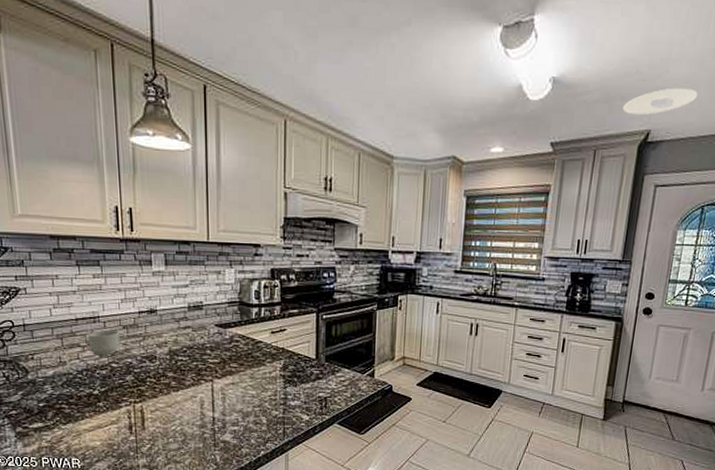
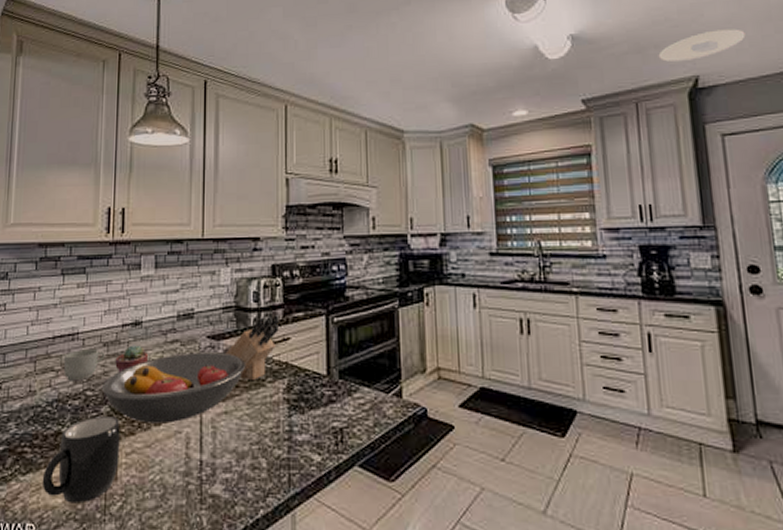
mug: none [81,383,146,445] -> present [42,416,120,504]
fruit bowl: none [124,337,249,390] -> present [101,352,246,424]
potted succulent: none [135,328,165,351] -> present [115,345,149,373]
knife block: none [231,309,278,360] -> present [225,313,280,380]

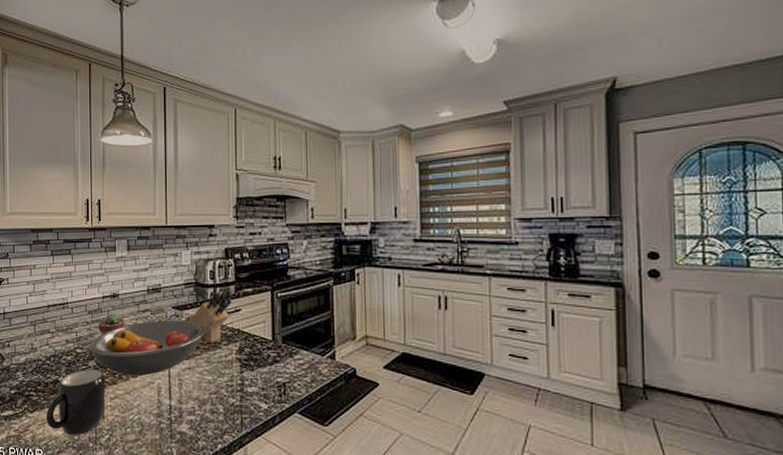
mug: present [63,348,105,381] -> none [57,315,90,341]
recessed light: present [658,29,746,62] -> none [579,30,666,64]

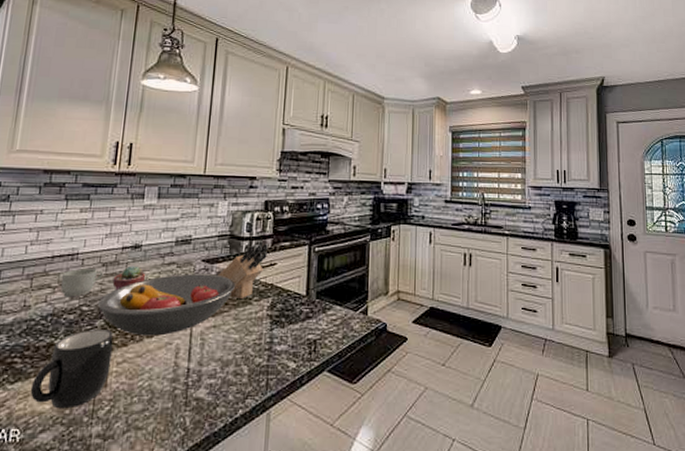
mug: none [57,315,90,341] -> present [61,267,104,297]

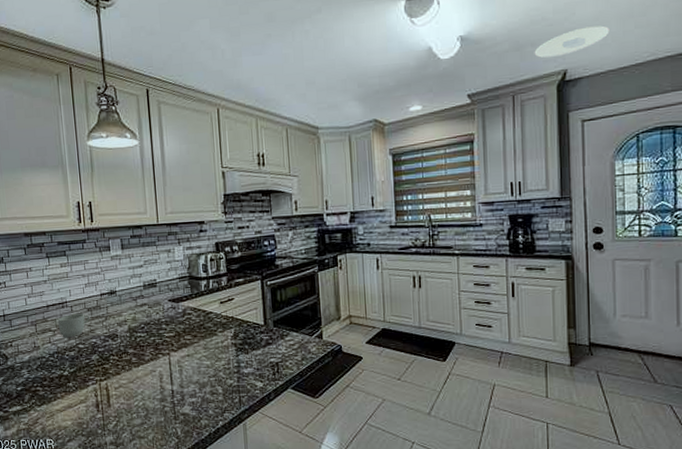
mug: present [30,330,114,409] -> none [53,362,111,424]
fruit bowl: present [97,274,236,336] -> none [90,311,201,366]
potted succulent: present [112,265,146,291] -> none [98,309,125,331]
knife block: present [218,242,269,298] -> none [184,280,225,331]
recessed light: none [578,44,638,65] -> present [534,25,610,58]

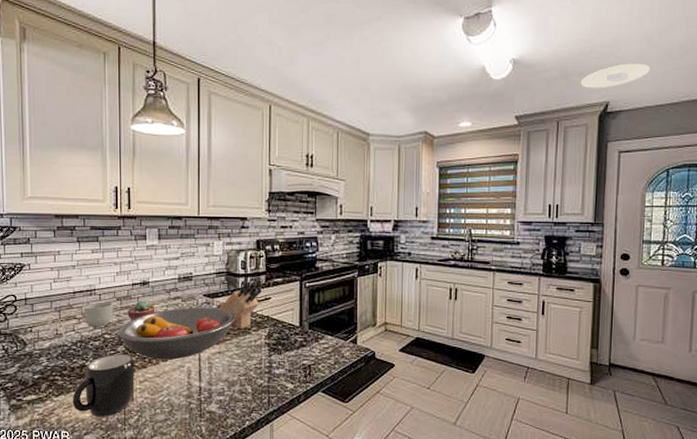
mug: none [53,362,111,424] -> present [72,354,135,417]
fruit bowl: none [90,311,201,366] -> present [117,307,236,360]
potted succulent: none [98,309,125,331] -> present [128,300,156,322]
knife block: none [184,280,225,331] -> present [218,279,263,329]

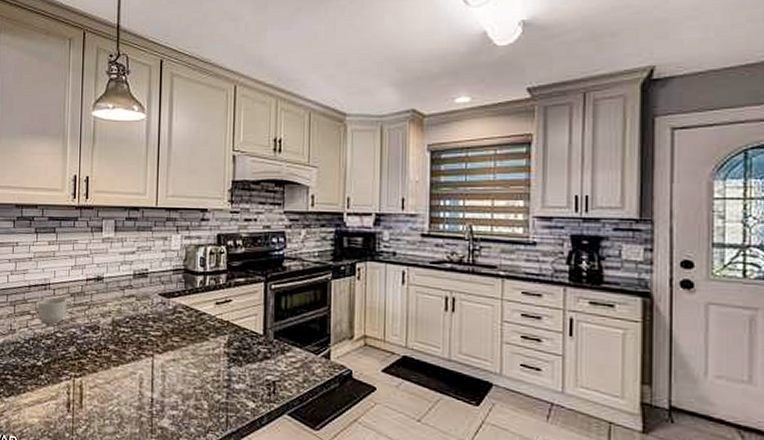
mug: present [72,354,135,417] -> none [21,355,85,424]
fruit bowl: present [117,307,236,360] -> none [69,306,193,365]
potted succulent: present [128,300,156,322] -> none [80,297,109,320]
knife block: present [218,279,263,329] -> none [174,278,223,334]
recessed light: present [580,63,650,88] -> none [613,16,713,51]

